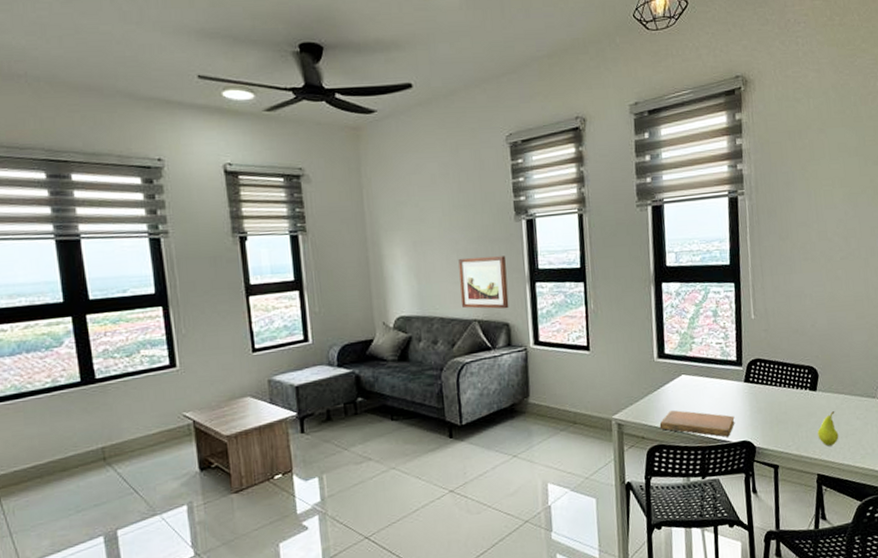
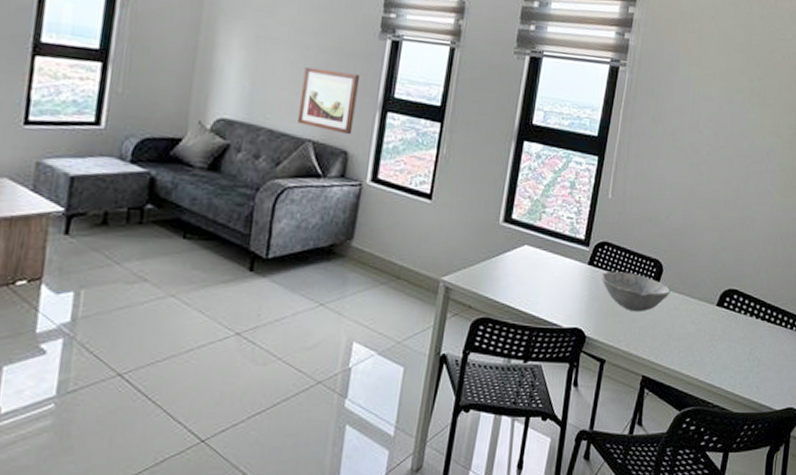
notebook: present [659,410,735,437] -> none [490,281,571,321]
bowl: none [758,382,830,417] -> present [601,271,671,311]
fruit: present [817,411,839,446] -> none [650,311,671,347]

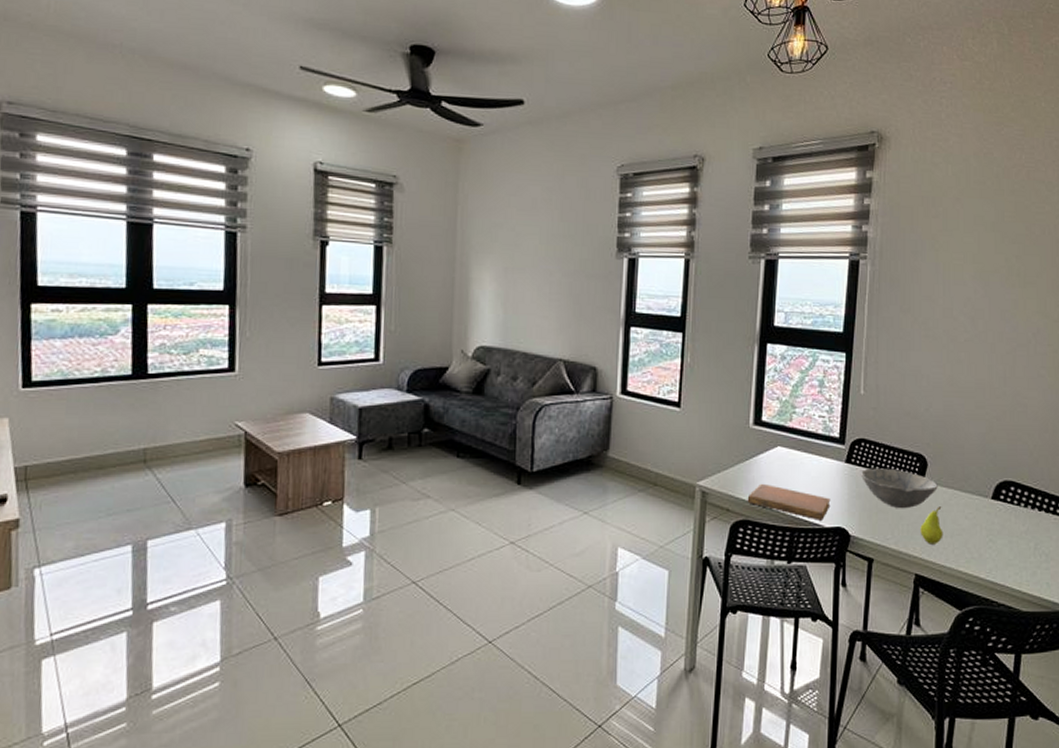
wall art: present [298,66,359,135] -> none [549,291,601,352]
notebook: none [490,281,571,321] -> present [747,483,831,520]
fruit: none [650,311,671,347] -> present [920,506,943,544]

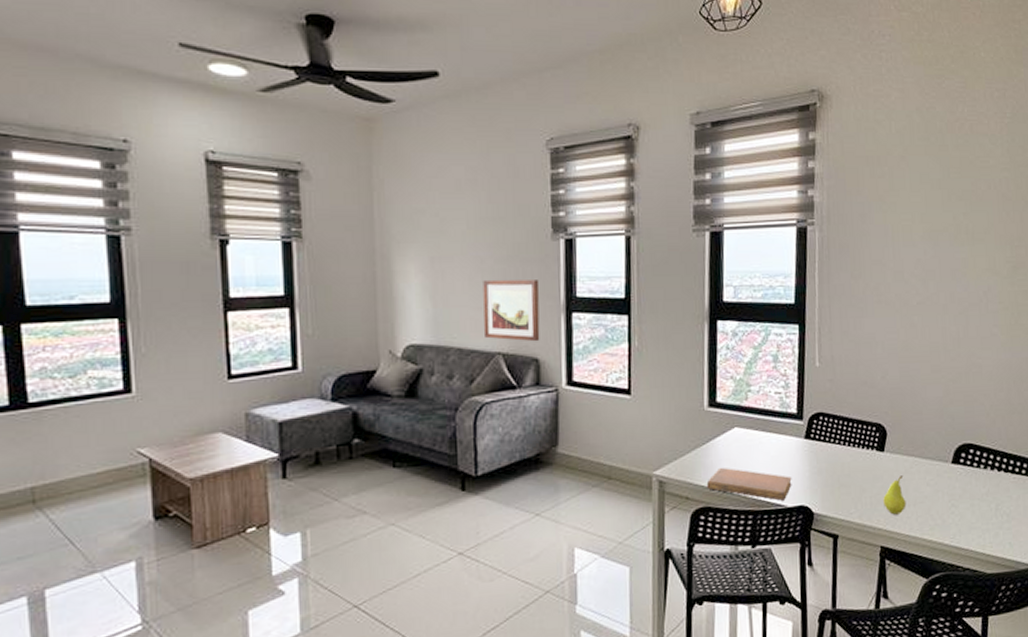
wall art: none [549,291,601,352] -> present [483,279,540,342]
bowl: present [860,468,938,508] -> none [820,440,898,481]

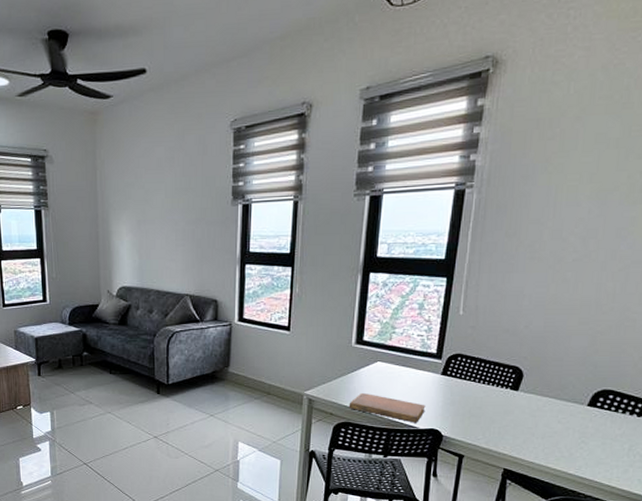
wall art: present [483,279,540,342] -> none [176,237,219,287]
fruit: present [883,475,907,515] -> none [511,412,535,444]

